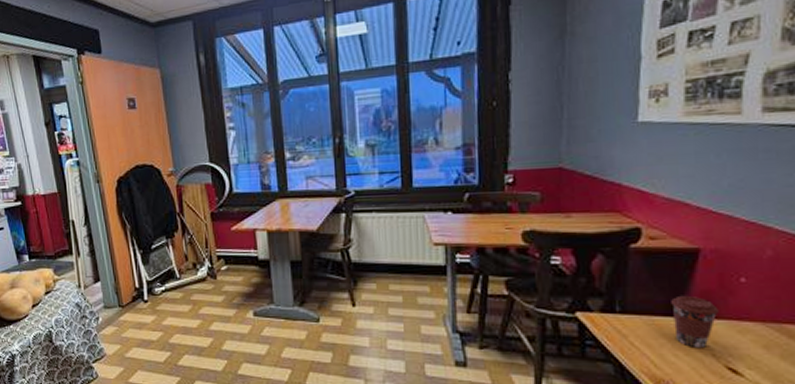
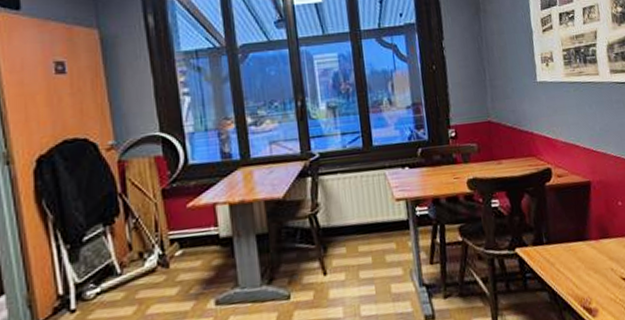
coffee cup: present [671,295,719,349] -> none [579,221,610,266]

